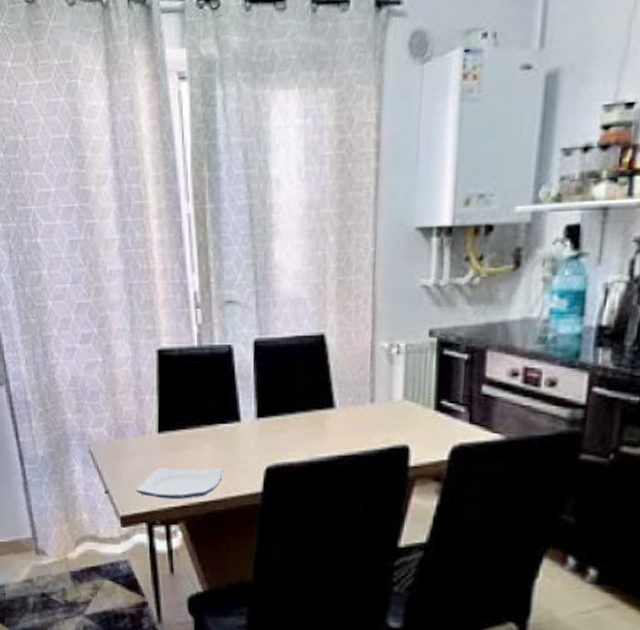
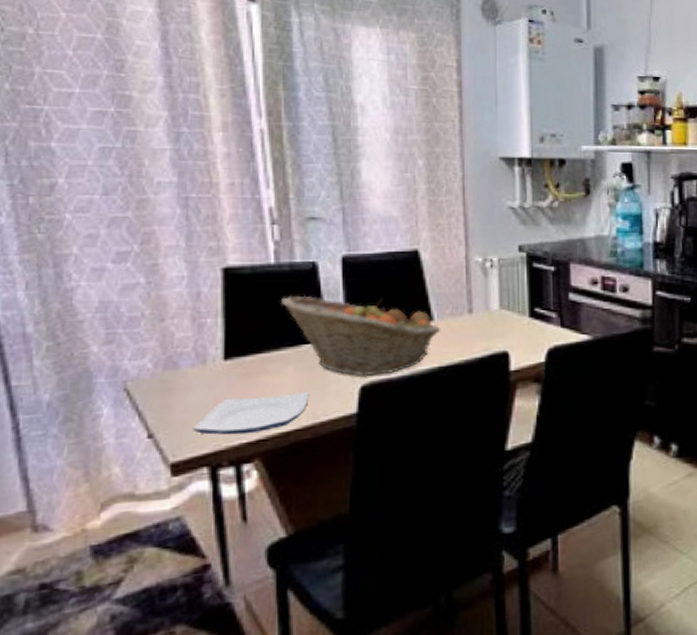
fruit basket: none [202,377,341,459] -> present [281,295,440,377]

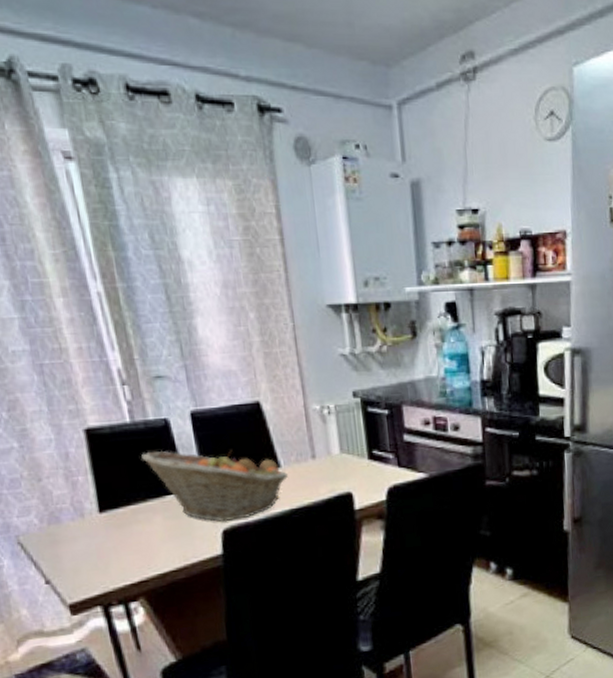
plate: present [192,392,310,435] -> none [82,538,179,579]

